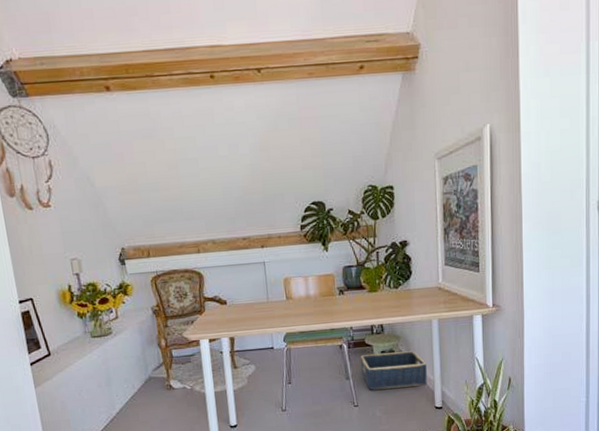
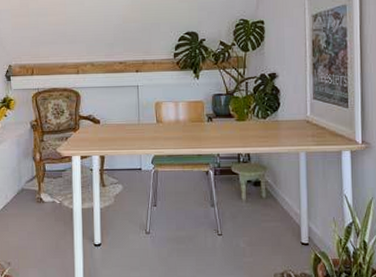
basket: present [360,351,427,390] -> none [225,182,293,220]

